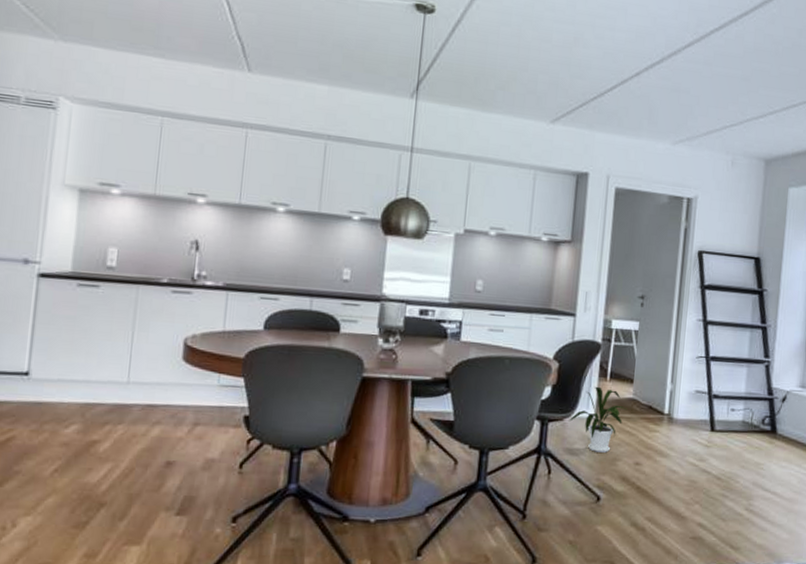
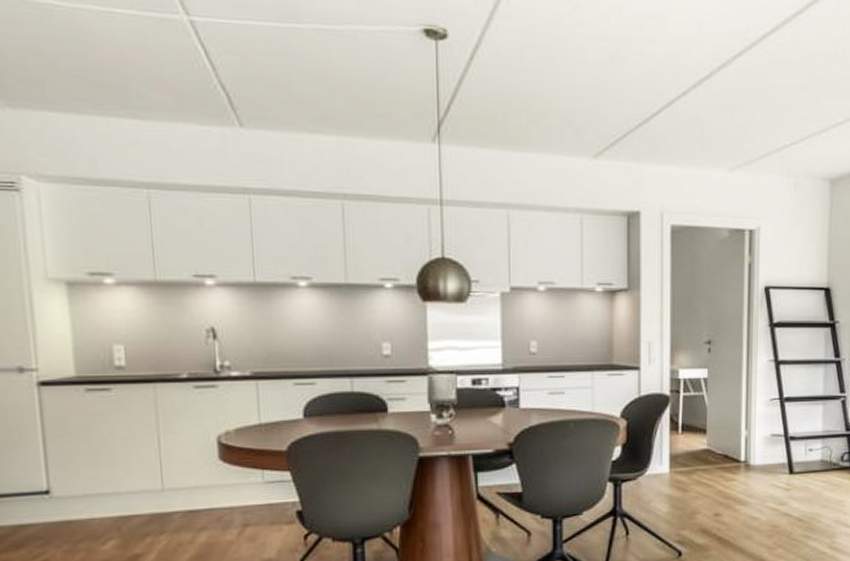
house plant: present [569,386,627,453] -> none [642,440,702,508]

